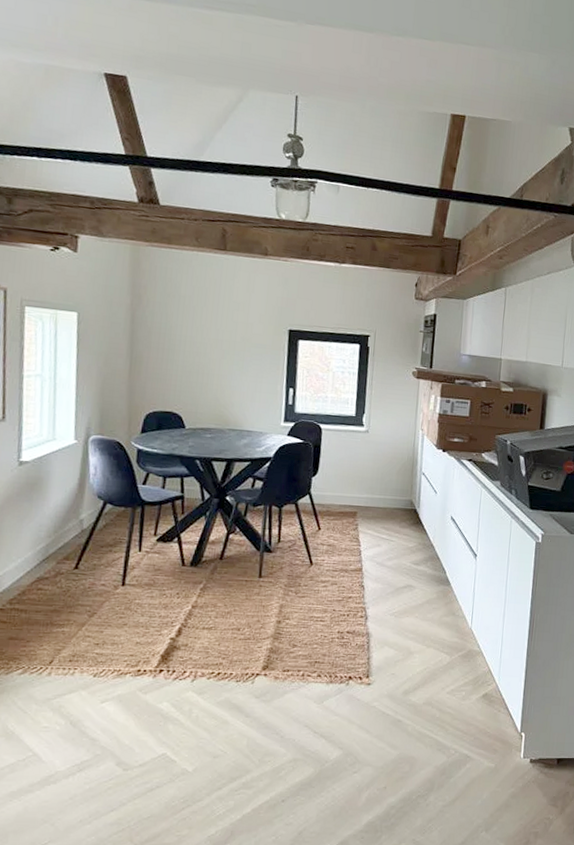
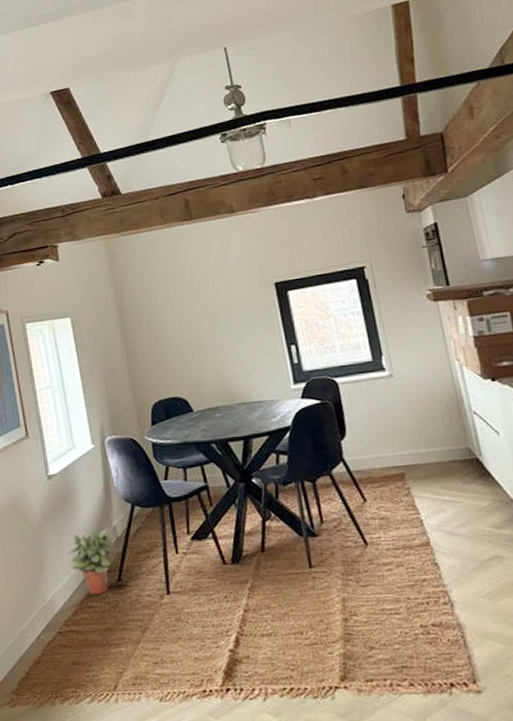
potted plant: none [25,520,84,580] -> present [67,529,120,596]

